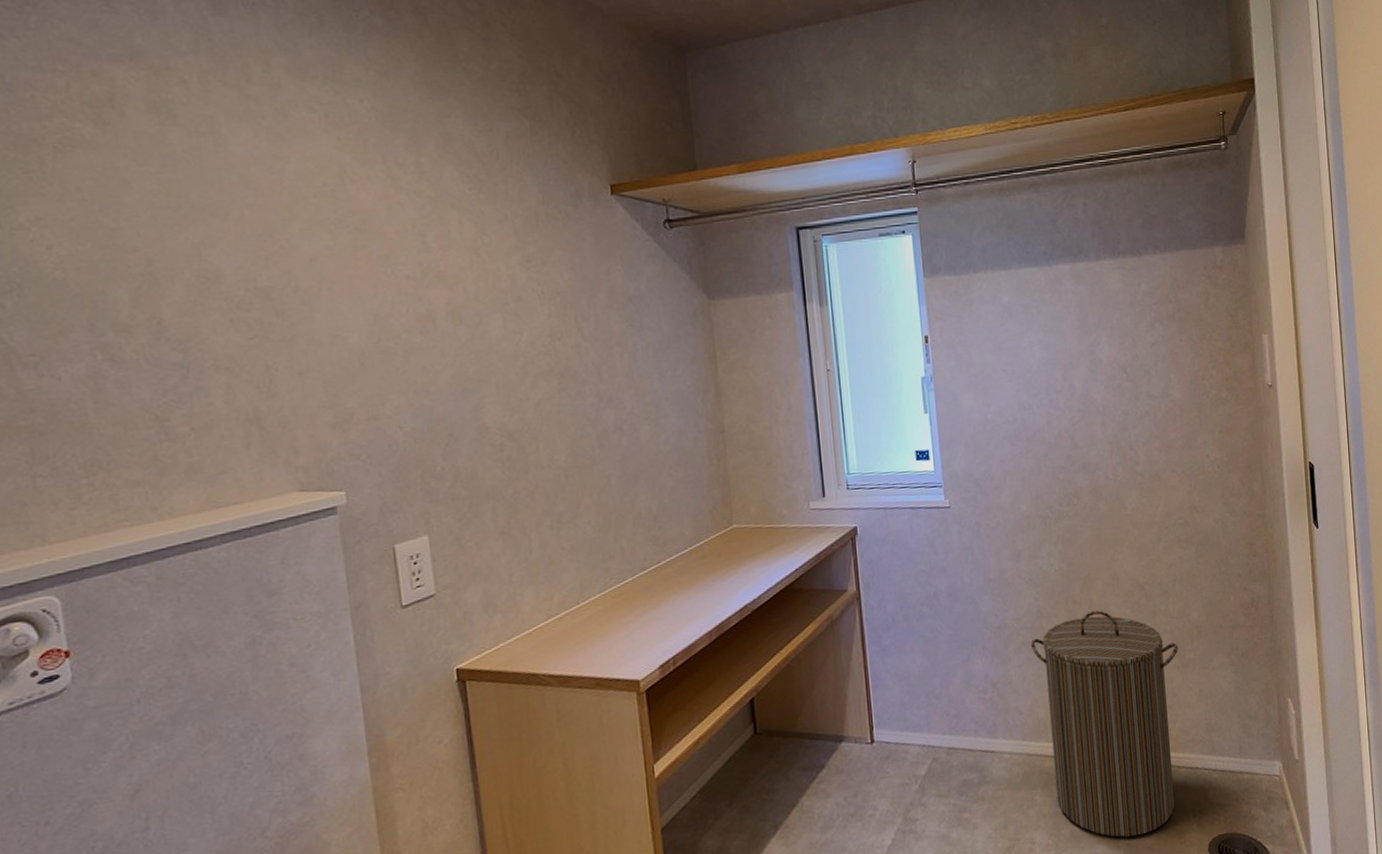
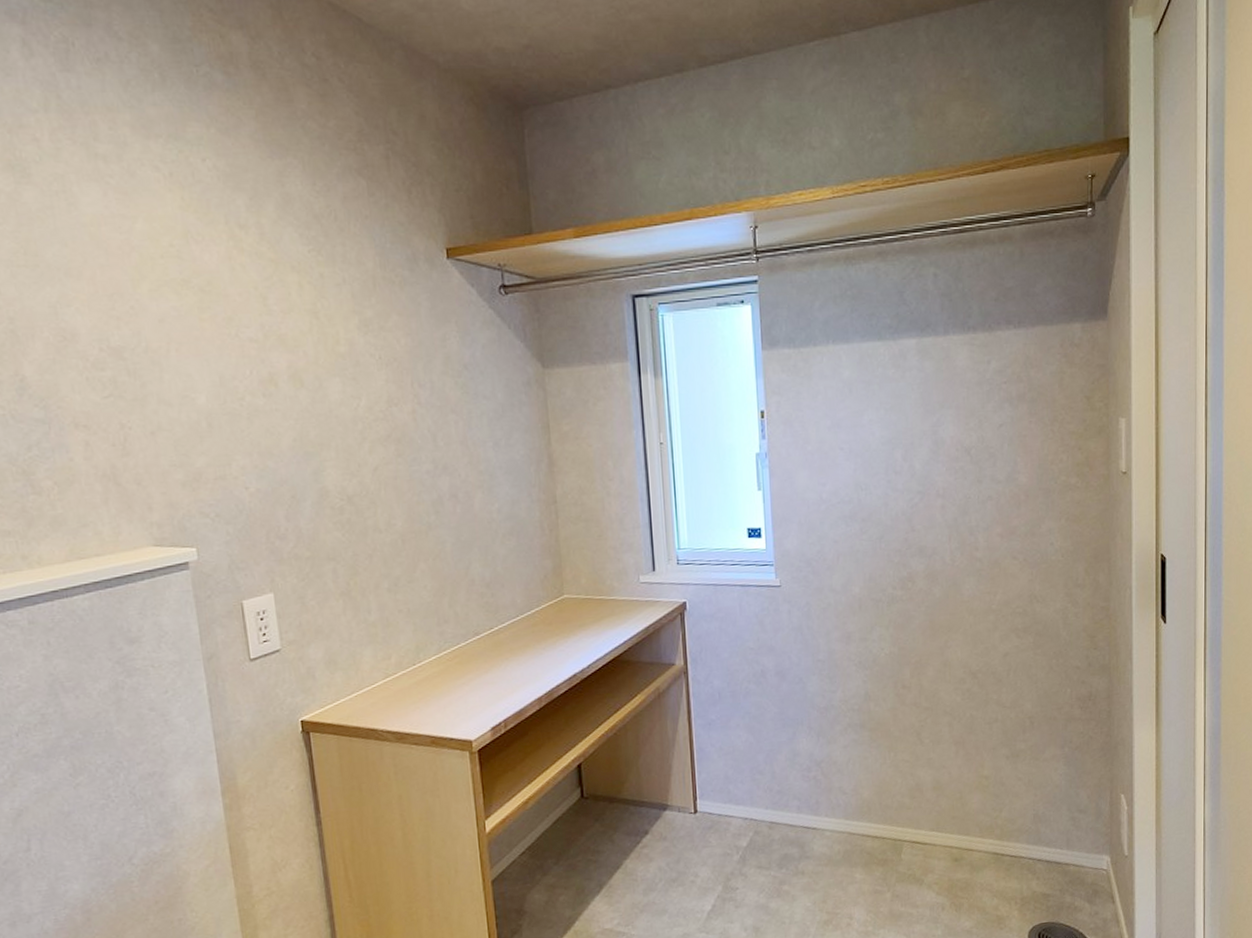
laundry hamper: present [1030,610,1178,838] -> none [857,696,1009,919]

